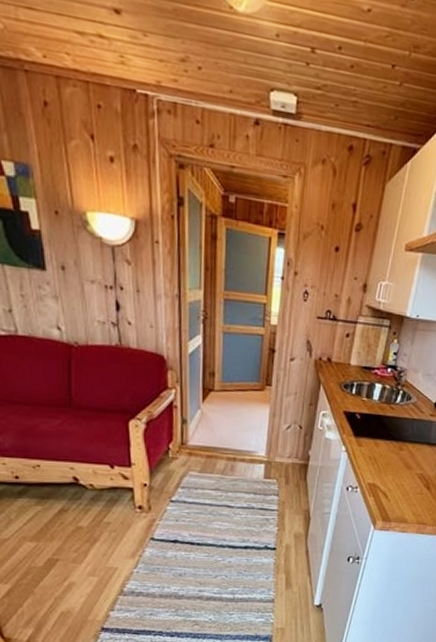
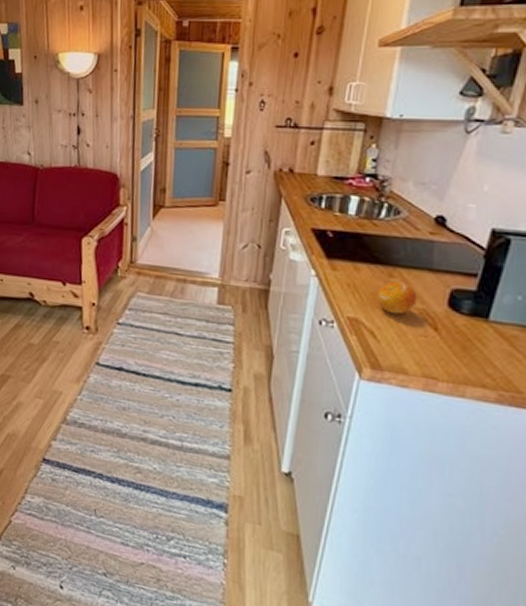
fruit: none [390,453,418,479] -> present [377,281,417,315]

